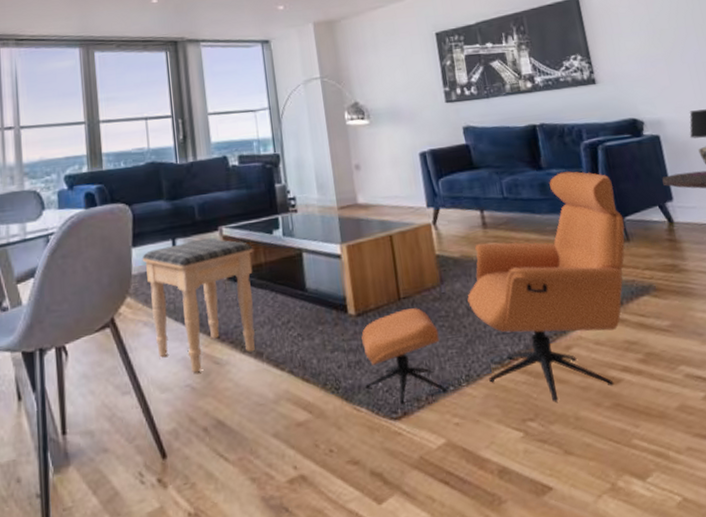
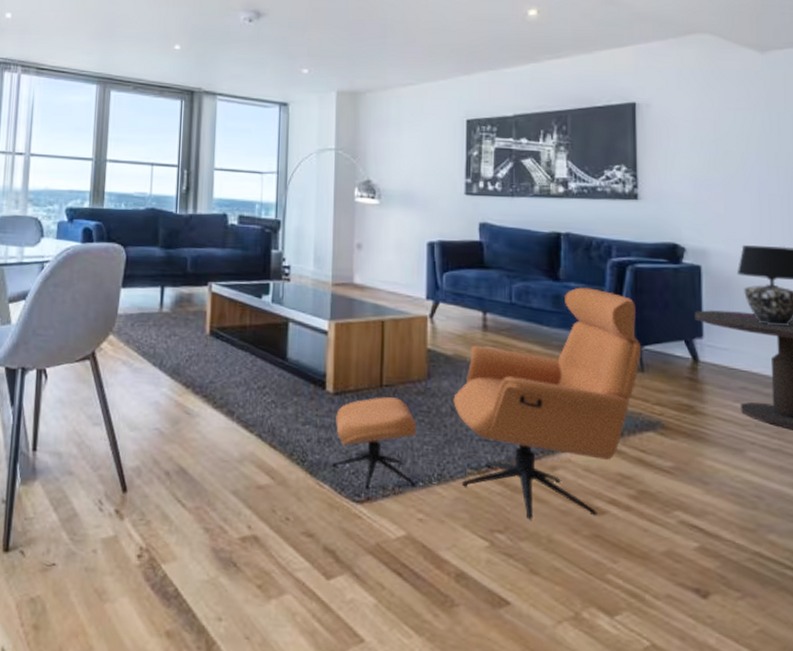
footstool: present [142,238,255,373] -> none [129,291,240,419]

